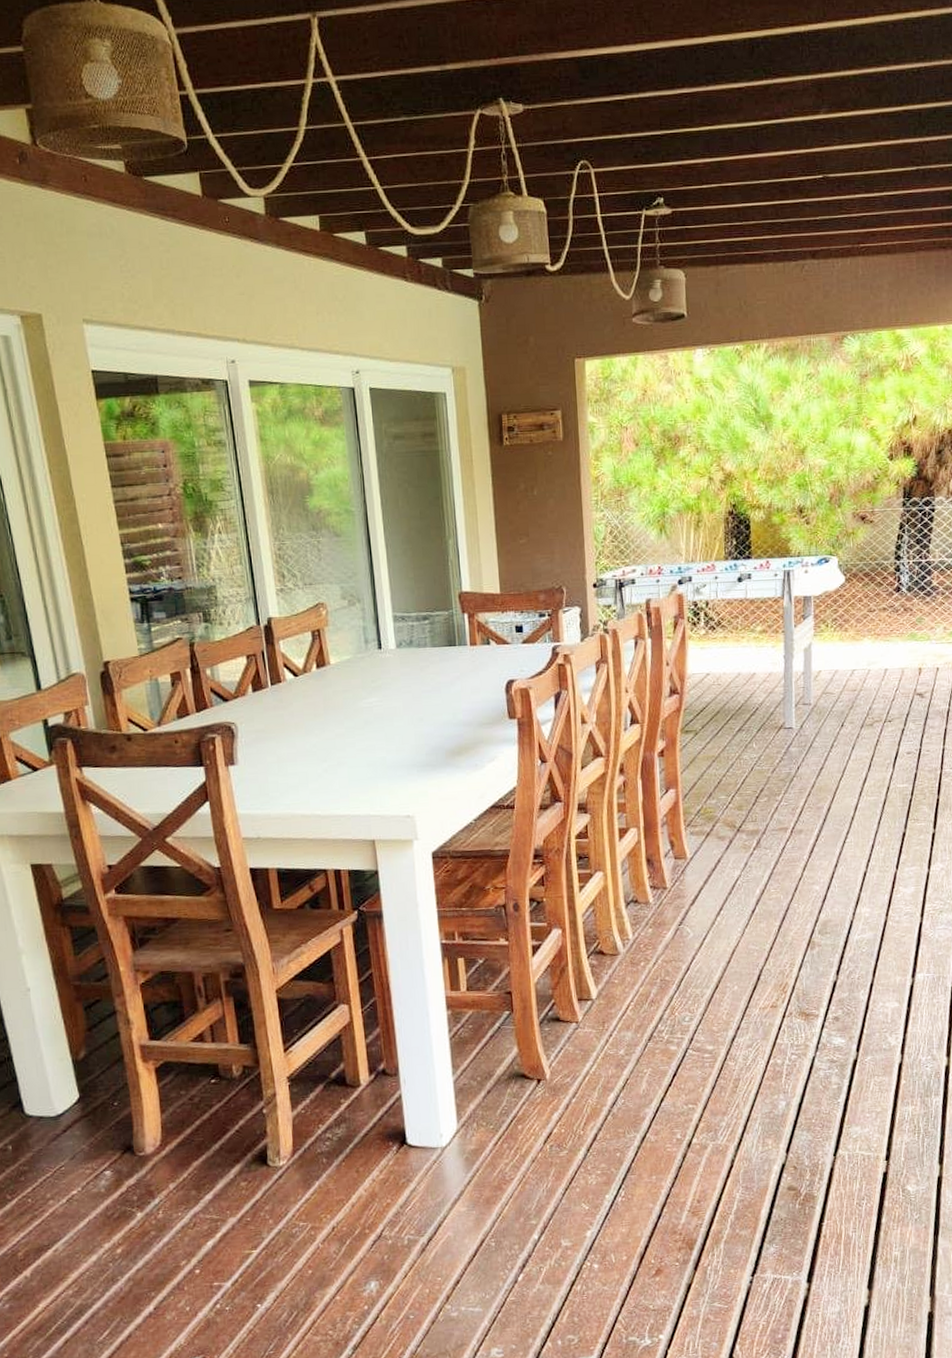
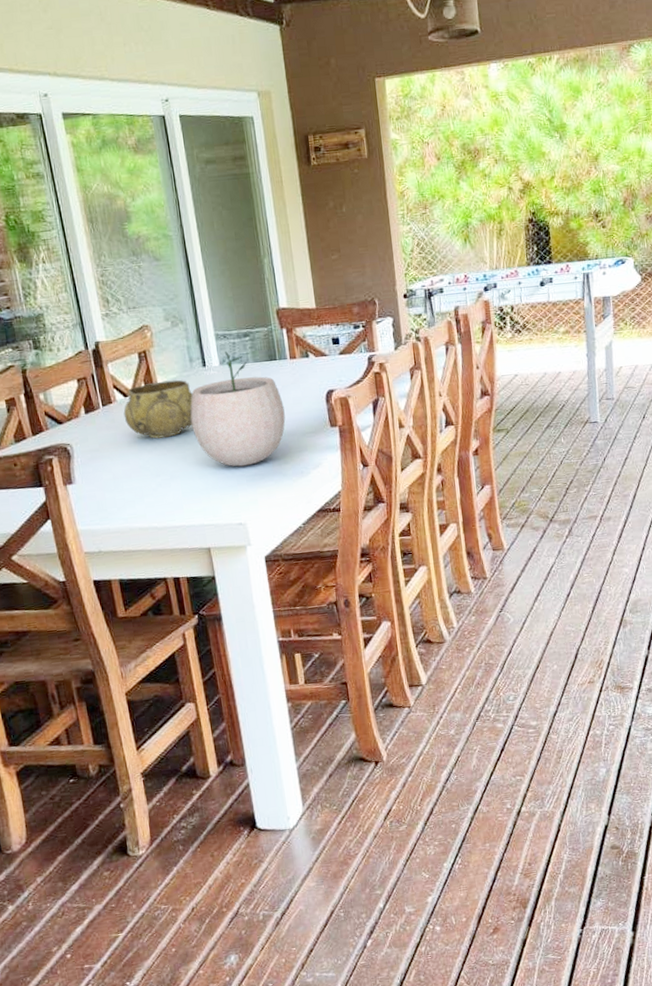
decorative bowl: none [292,661,366,722] -> present [123,379,193,439]
plant pot: none [362,634,462,756] -> present [190,351,286,467]

